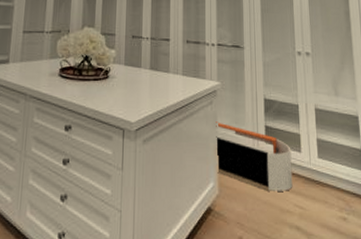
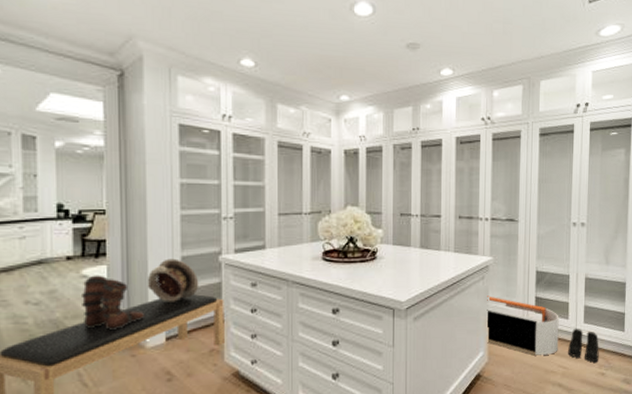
boots: none [304,163,338,204] -> present [568,328,599,363]

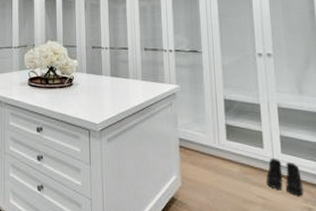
storage bin: present [487,296,559,356] -> none [176,121,256,184]

